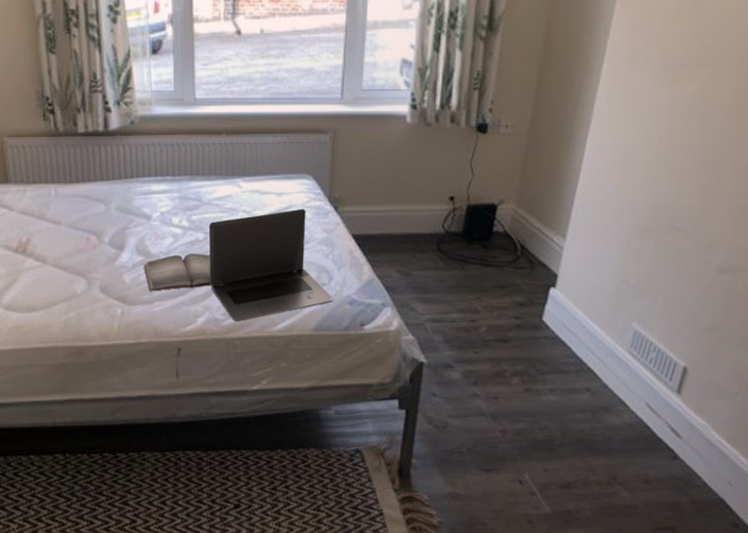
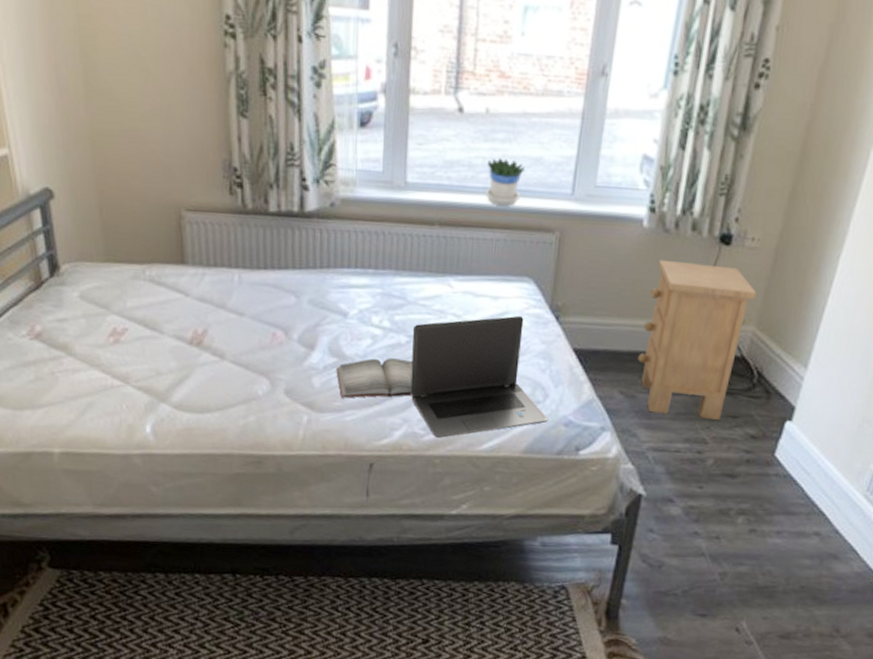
flowerpot: none [265,72,298,113] -> present [486,158,525,206]
nightstand: none [411,150,514,290] -> present [638,259,757,420]

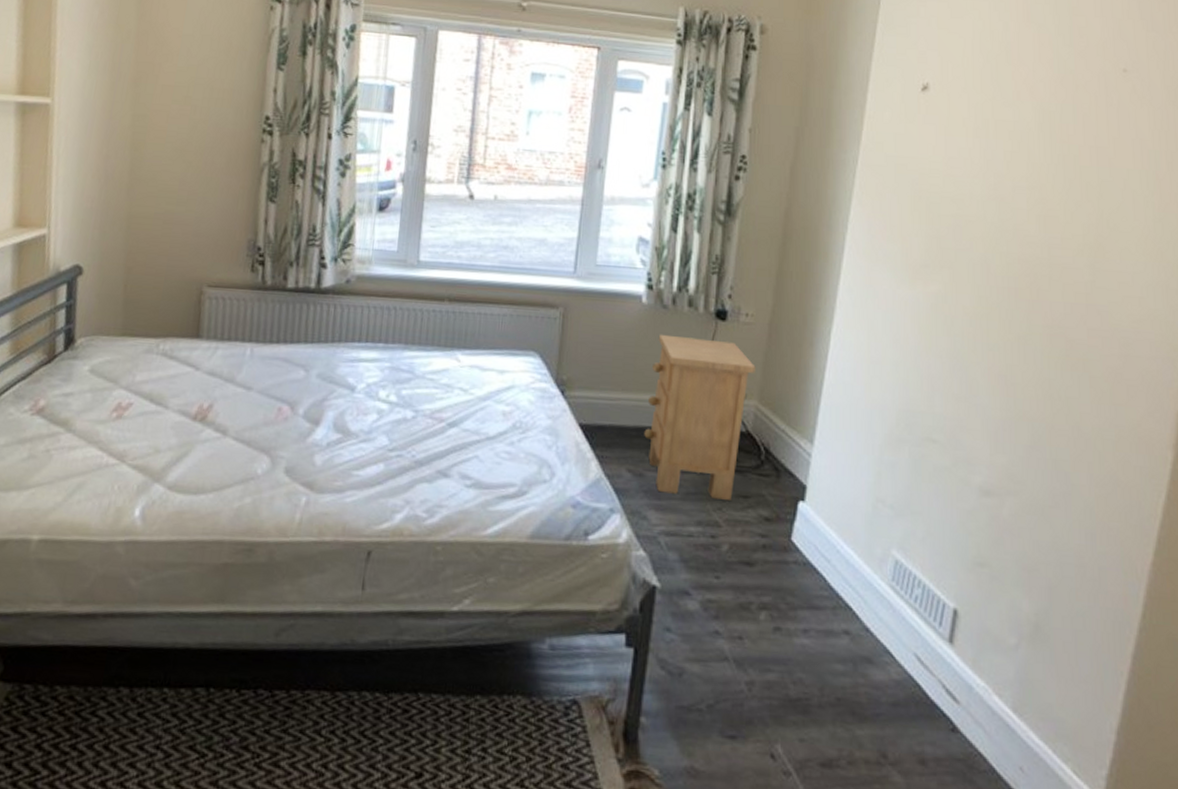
hardback book: present [336,358,413,398] -> none [339,434,418,478]
laptop computer: present [410,315,549,439] -> none [413,390,556,522]
flowerpot: present [486,158,525,206] -> none [493,239,530,284]

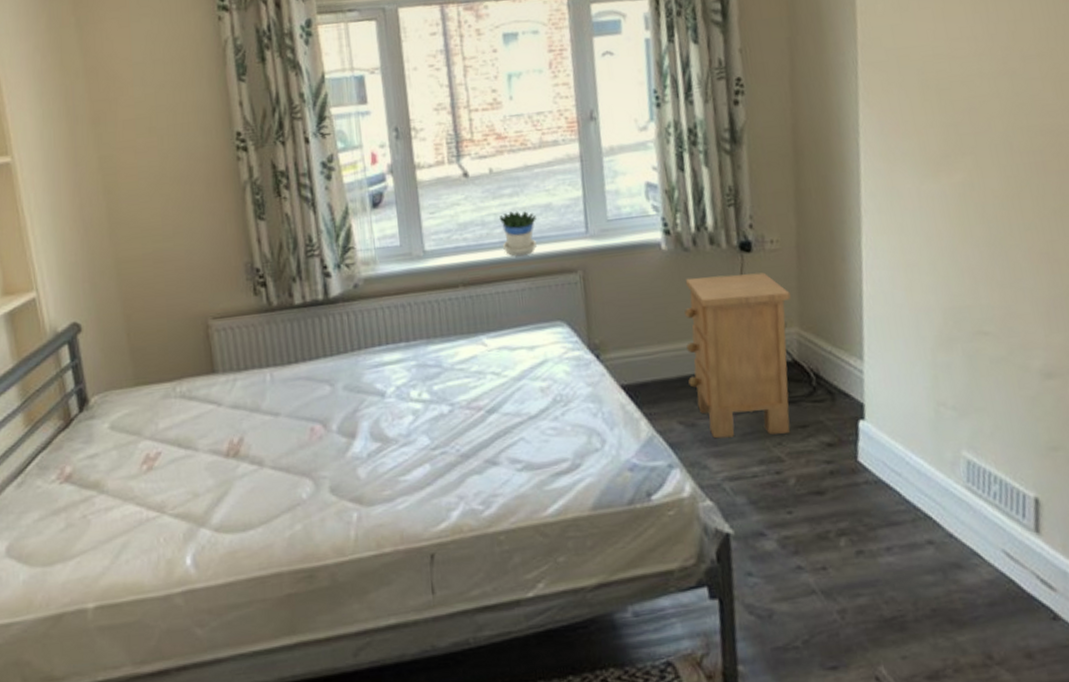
flowerpot: none [493,239,530,284] -> present [500,211,537,257]

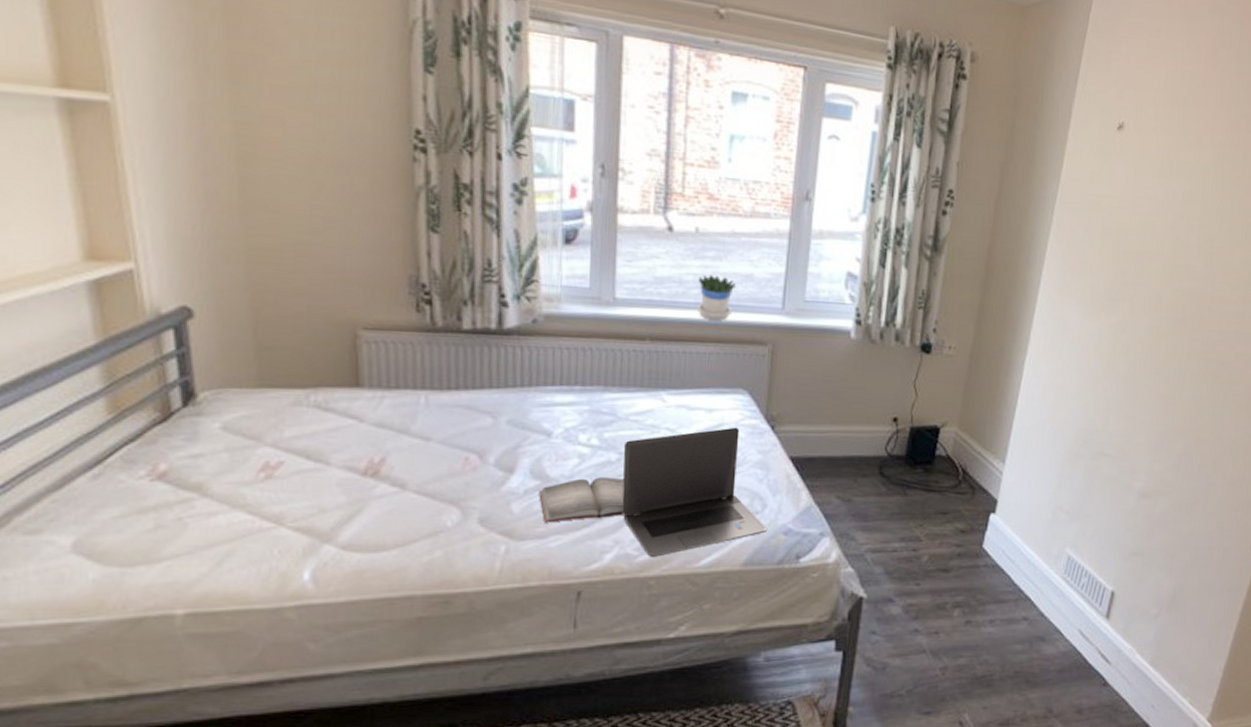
hardback book: none [381,430,463,485] -> present [539,477,625,523]
laptop computer: none [453,361,611,511] -> present [622,427,768,558]
nightstand: present [684,272,791,439] -> none [852,368,956,517]

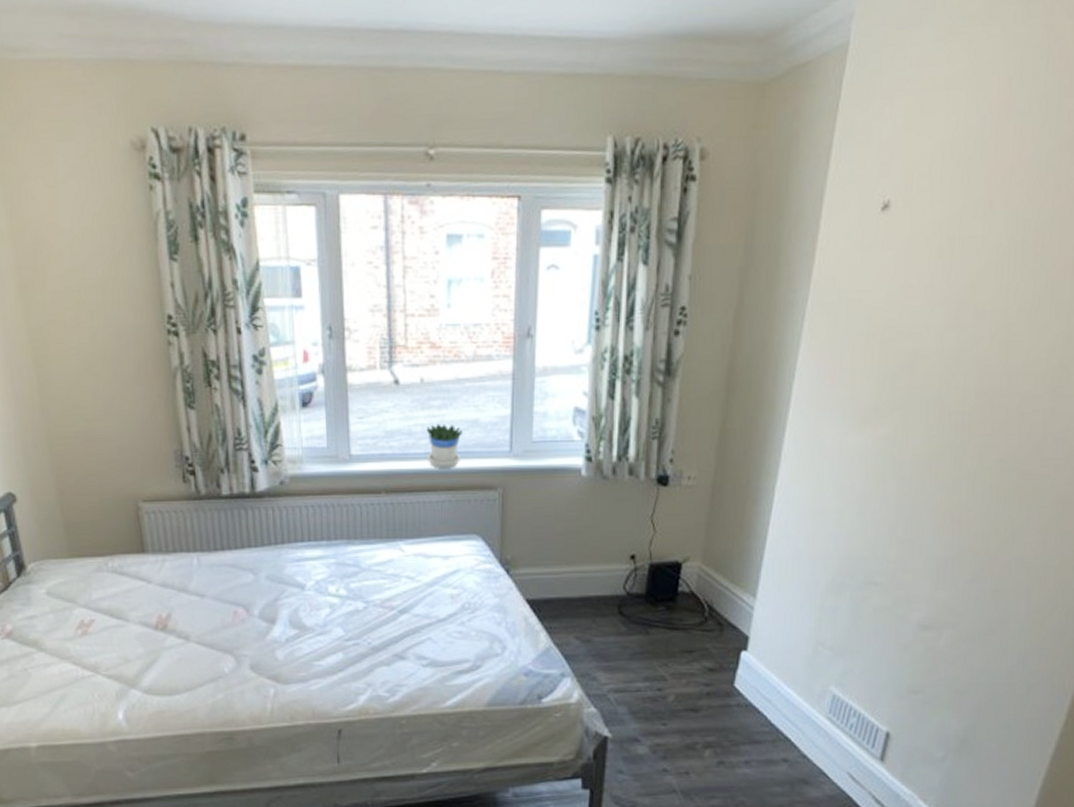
hardback book: present [539,477,625,523] -> none [298,625,373,668]
laptop computer: present [622,427,768,558] -> none [368,572,509,699]

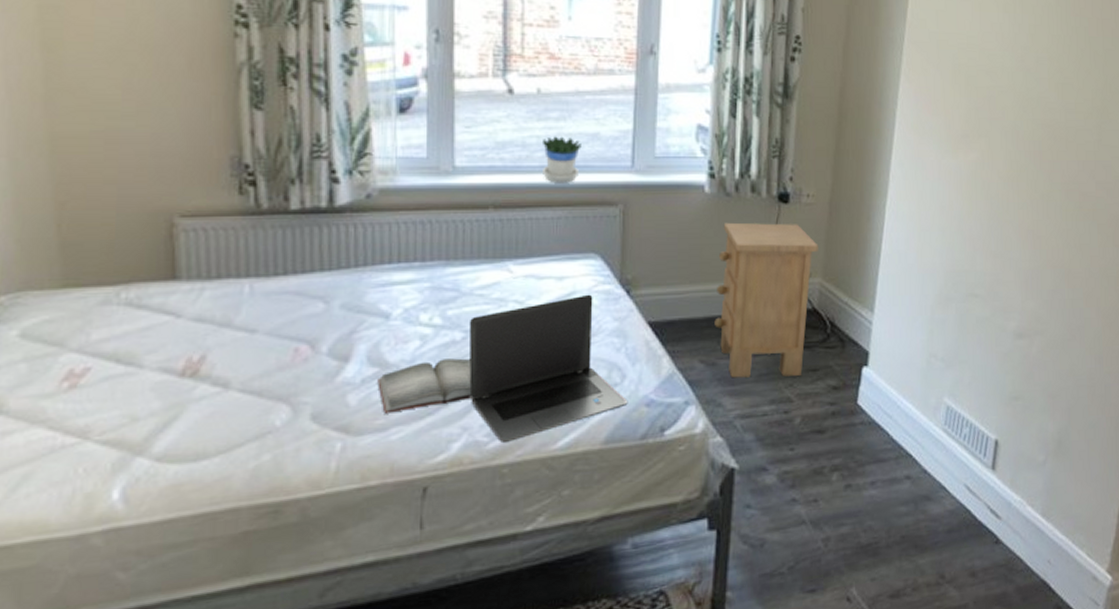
hardback book: none [298,625,373,668] -> present [377,358,471,414]
laptop computer: none [368,572,509,699] -> present [468,294,628,444]
nightstand: none [590,505,699,656] -> present [714,222,819,378]

